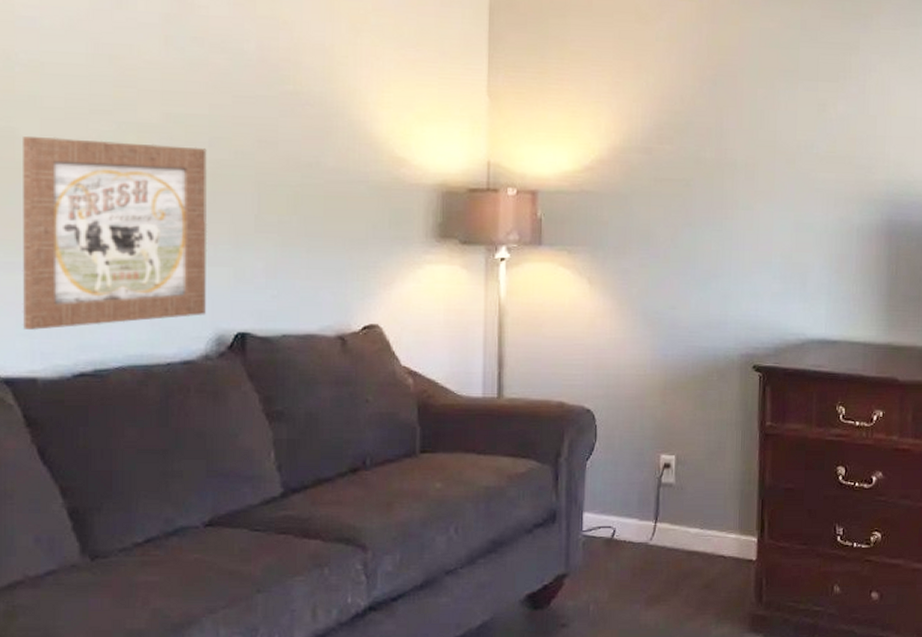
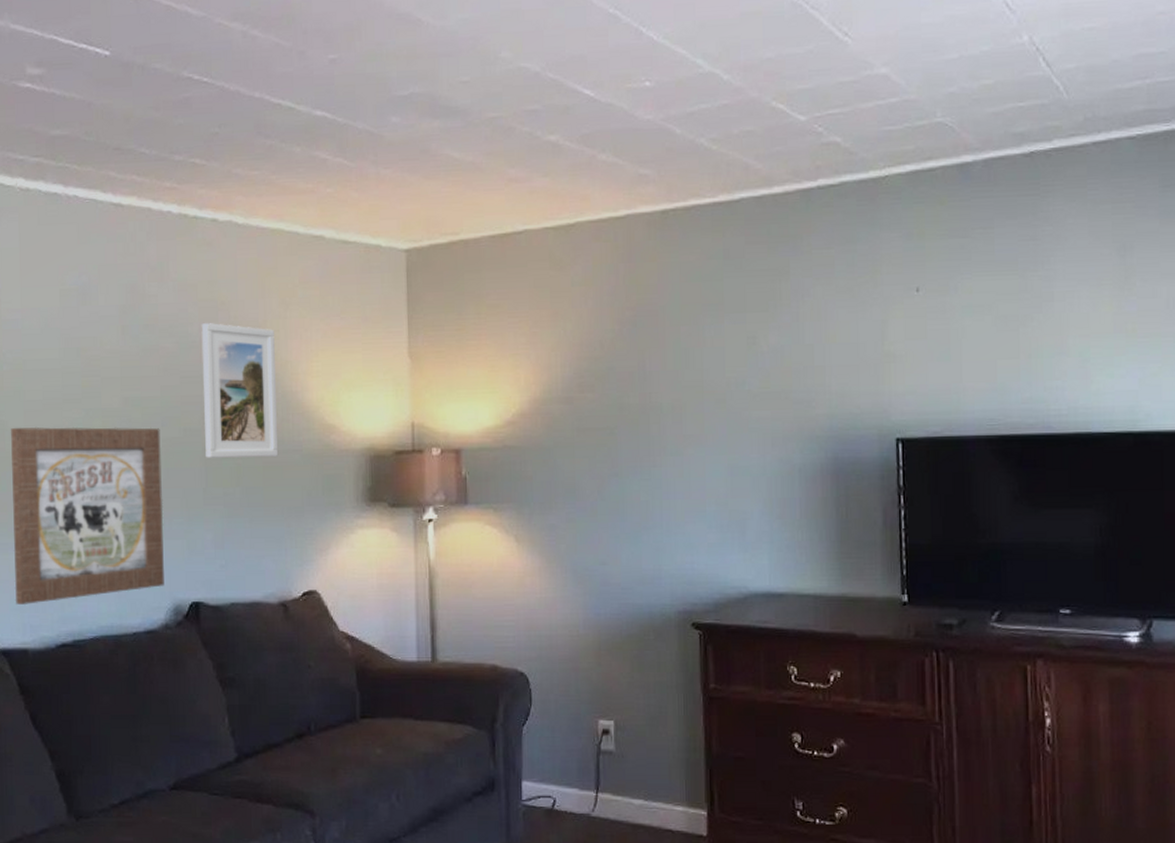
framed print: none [258,41,343,186] -> present [201,323,279,458]

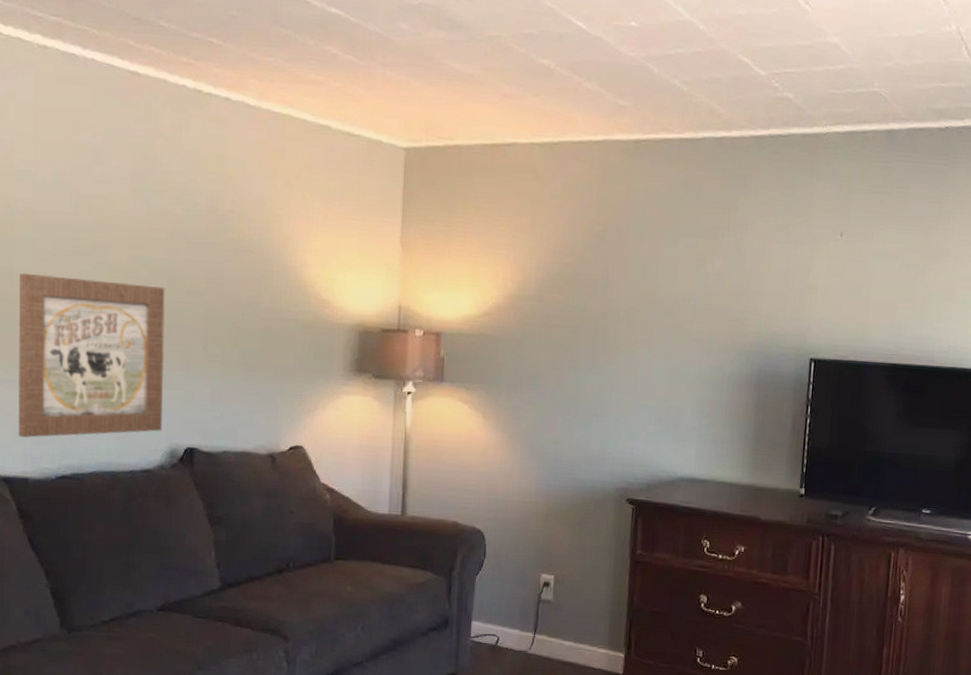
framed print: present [201,323,279,458] -> none [207,195,278,324]

